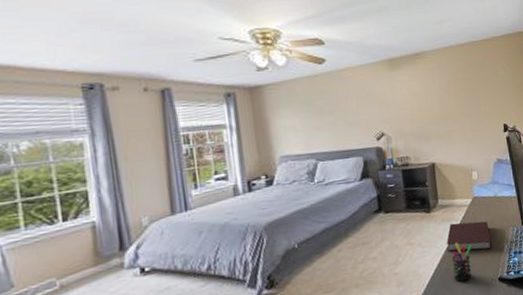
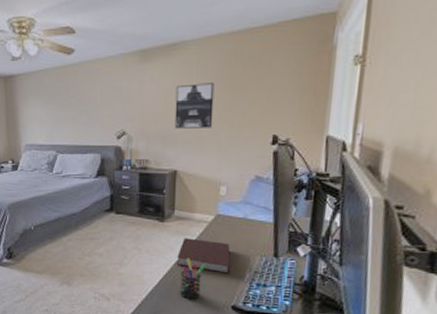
wall art: none [423,85,458,126] -> present [174,83,215,129]

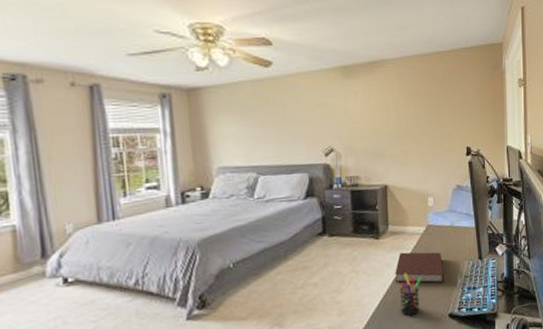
wall art: present [174,83,215,129] -> none [379,99,416,144]

